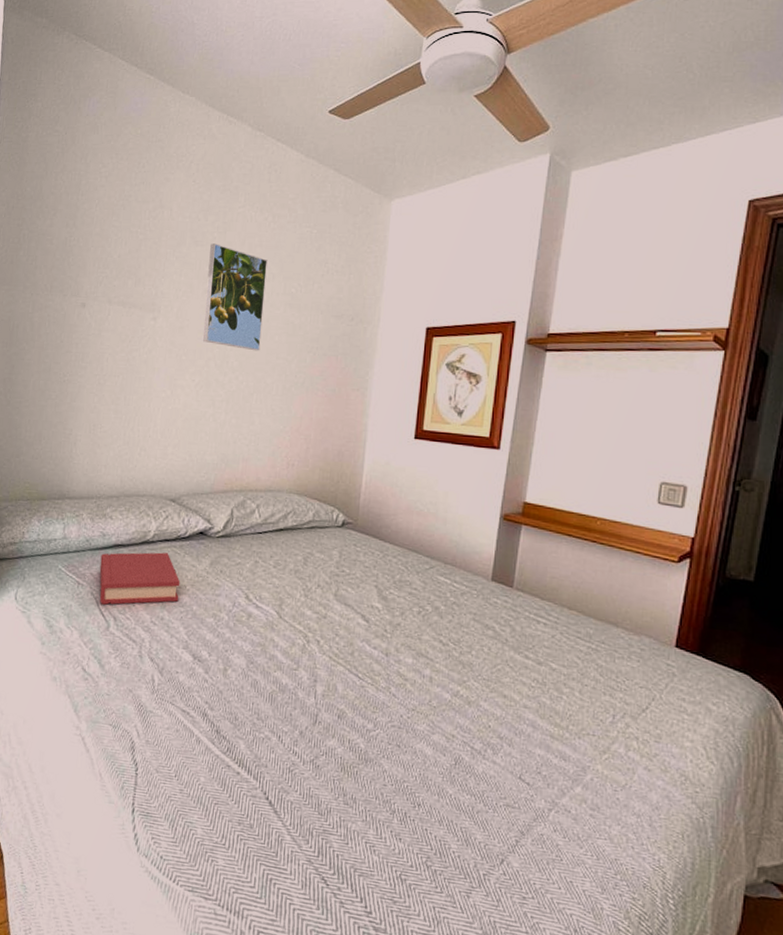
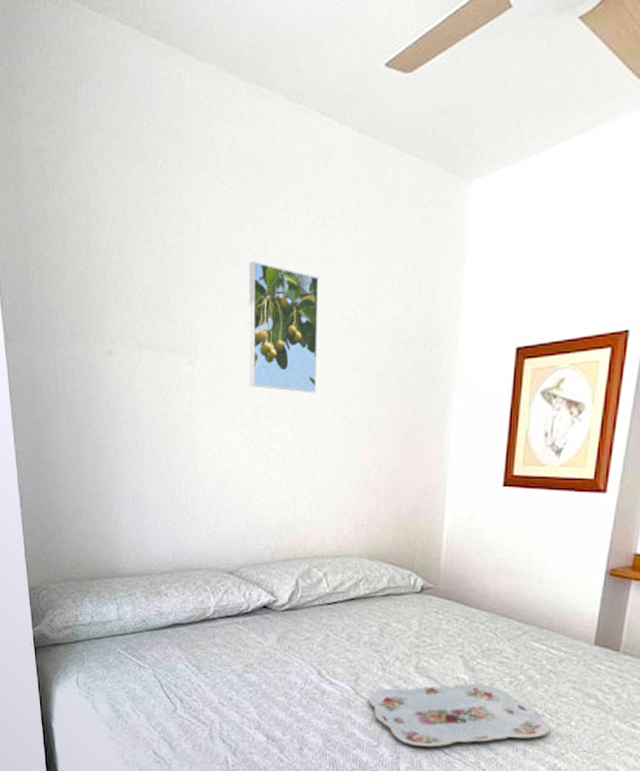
hardback book: present [99,552,181,605] -> none [160,630,247,687]
serving tray: none [290,611,454,672] -> present [368,683,551,747]

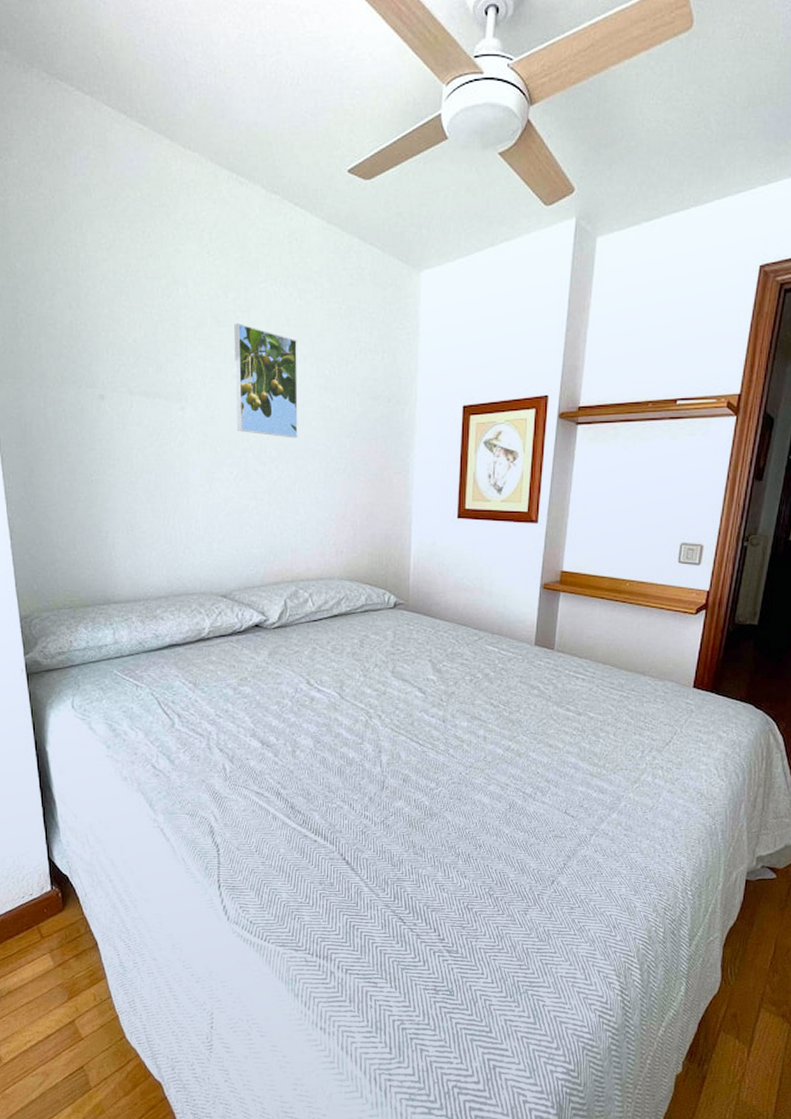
serving tray: present [368,683,551,747] -> none [352,682,505,740]

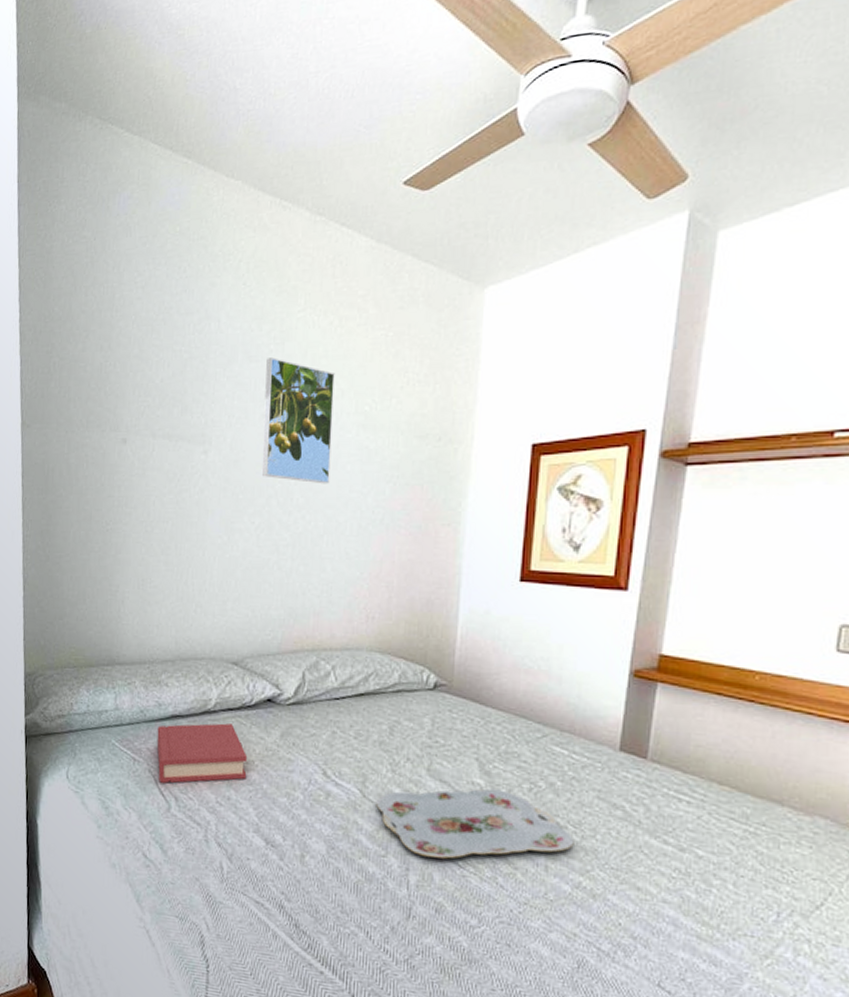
hardback book: none [156,648,241,703] -> present [156,723,248,783]
serving tray: none [352,682,505,740] -> present [376,788,575,859]

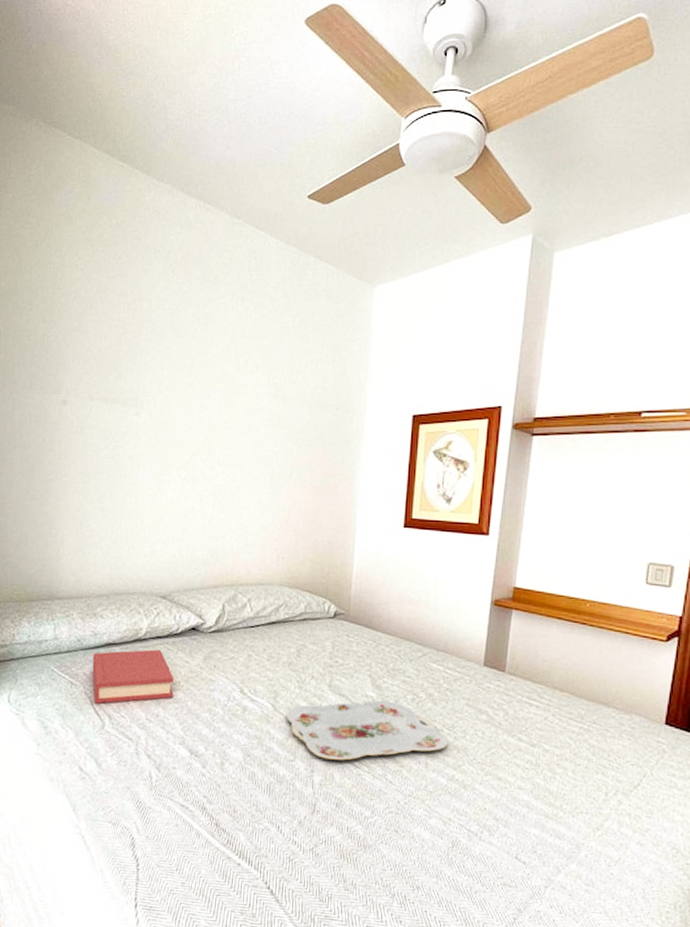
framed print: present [261,358,335,484] -> none [187,335,250,444]

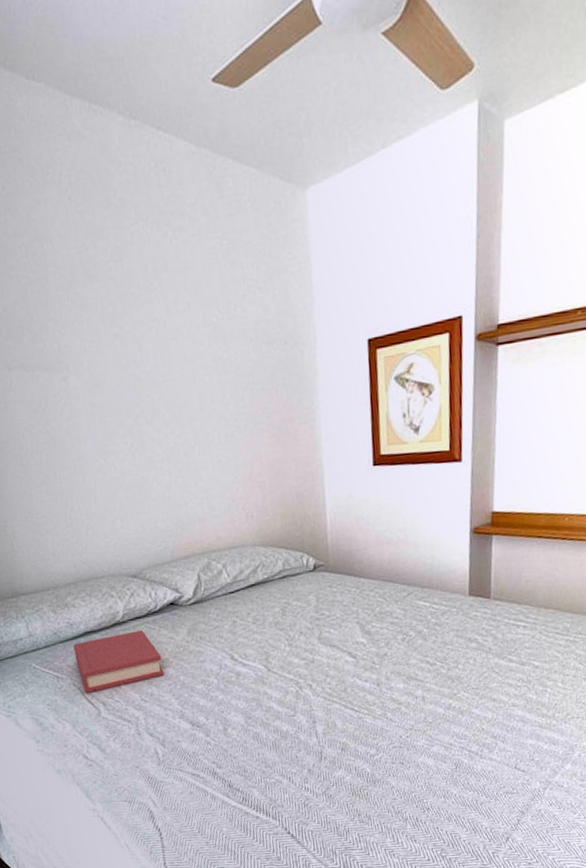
serving tray: present [286,700,449,761] -> none [280,644,443,709]

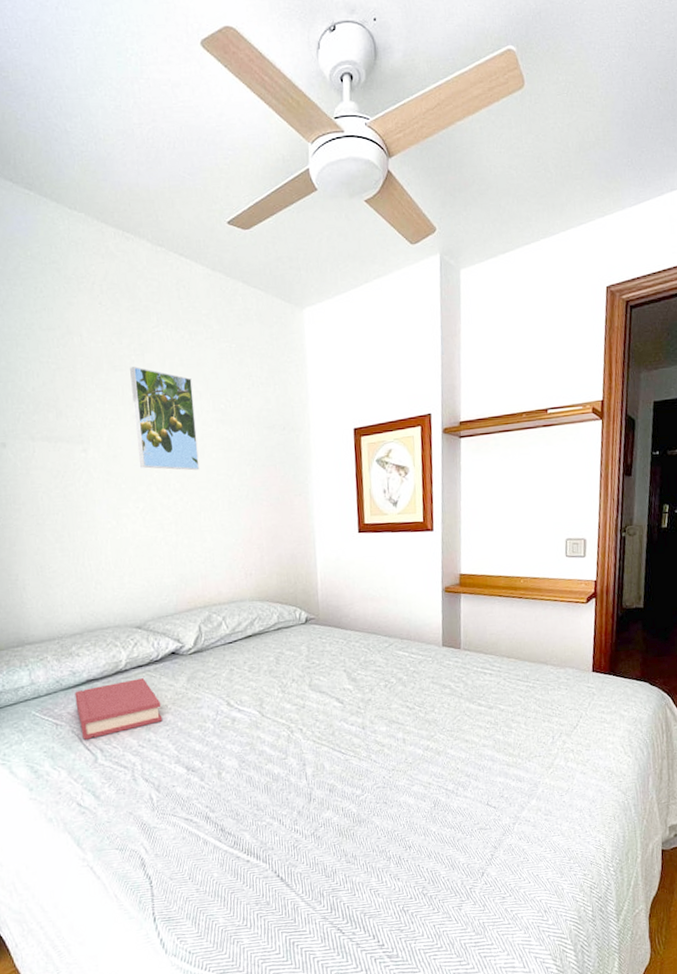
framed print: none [108,275,191,398] -> present [130,367,200,471]

